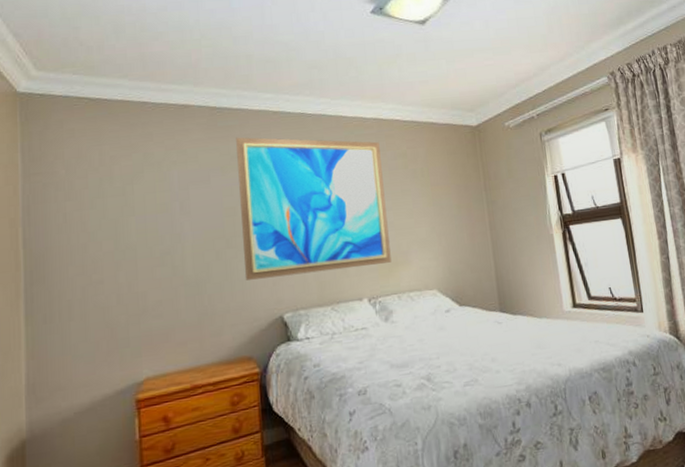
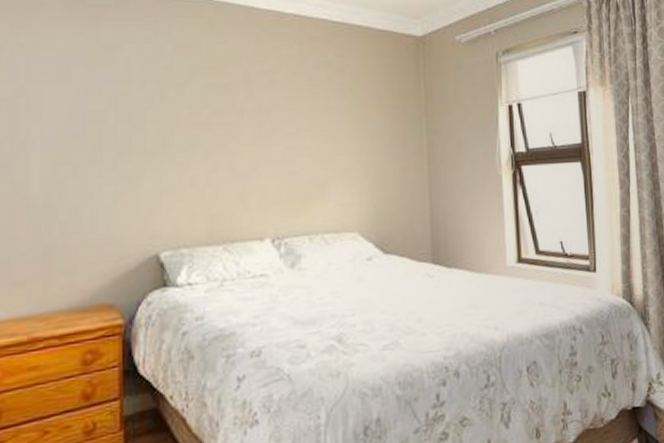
wall art: present [236,137,392,280] -> none [110,20,304,207]

